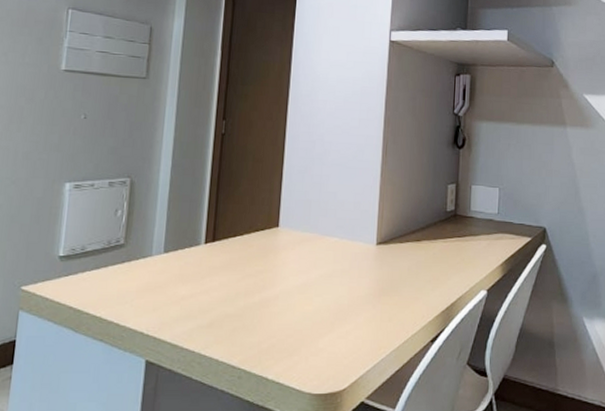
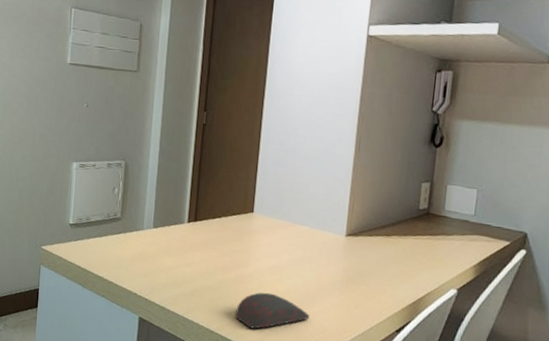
computer mouse: none [260,314,342,358] -> present [235,292,310,329]

